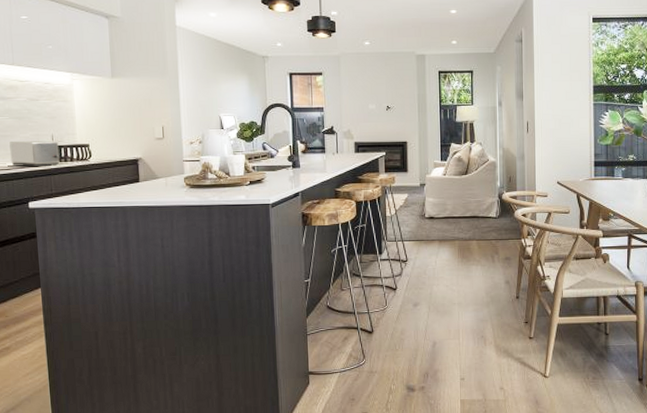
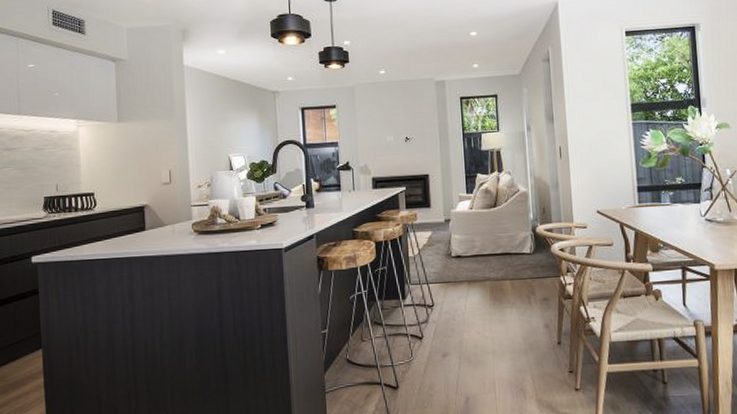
toaster: present [9,140,60,167] -> none [13,191,64,219]

